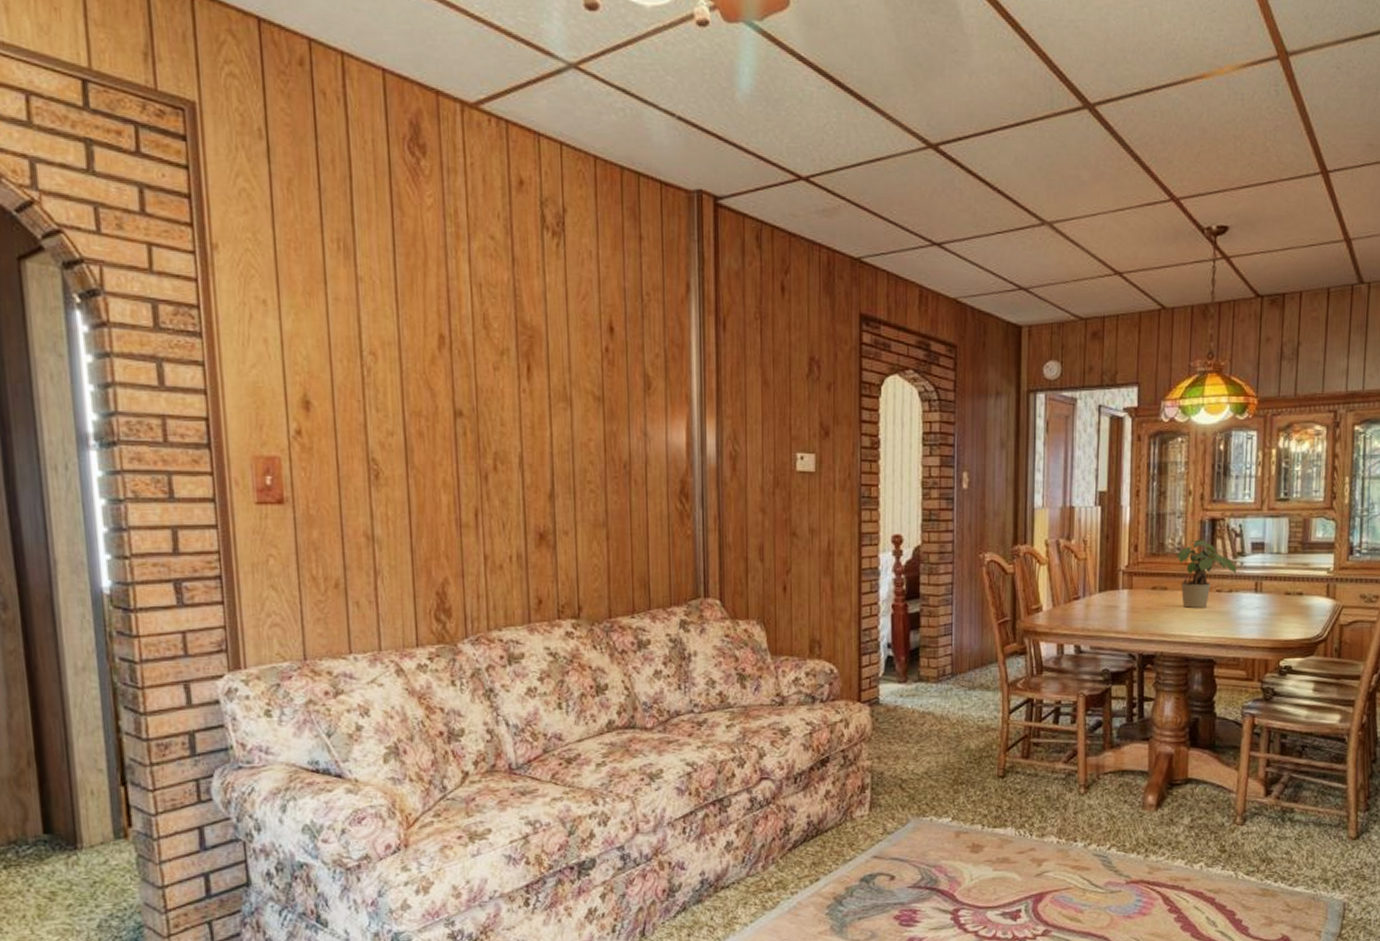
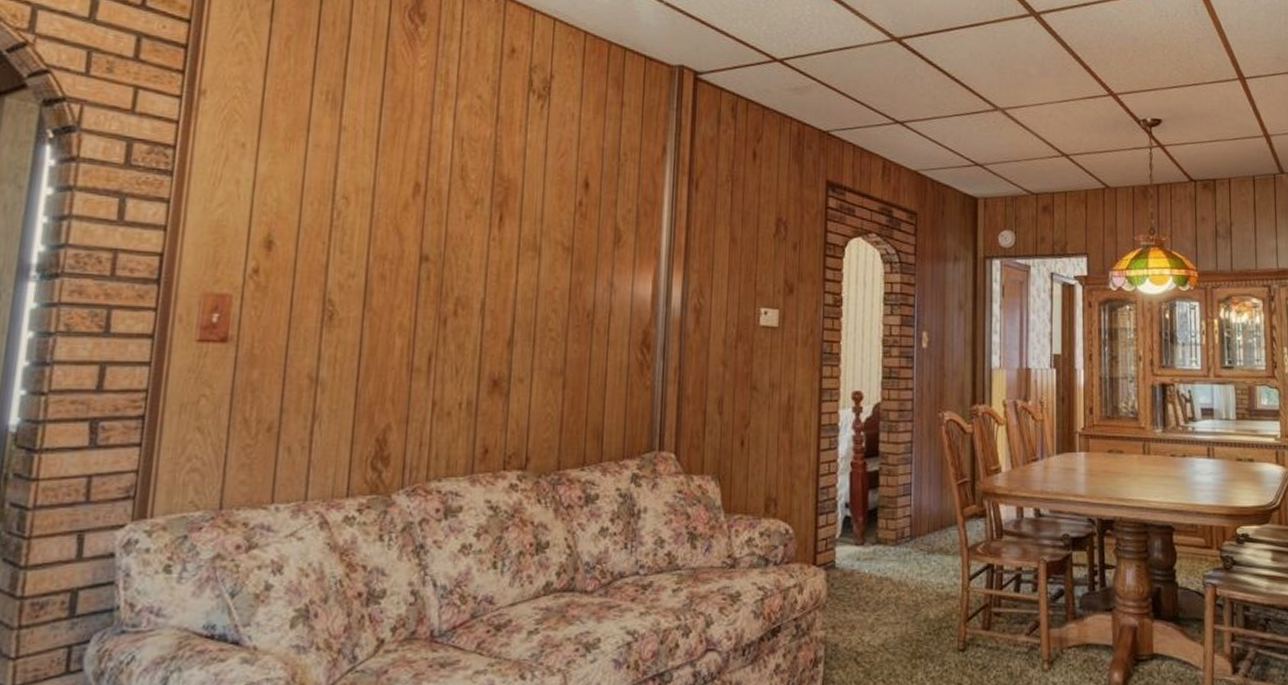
potted plant: present [1176,539,1237,608] -> none [1130,404,1189,472]

